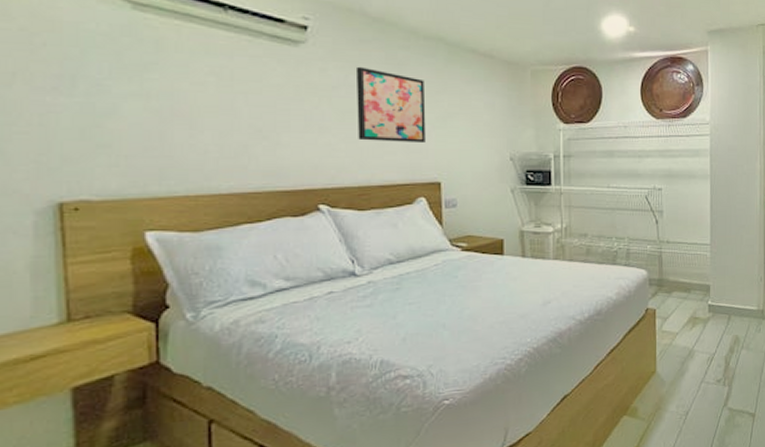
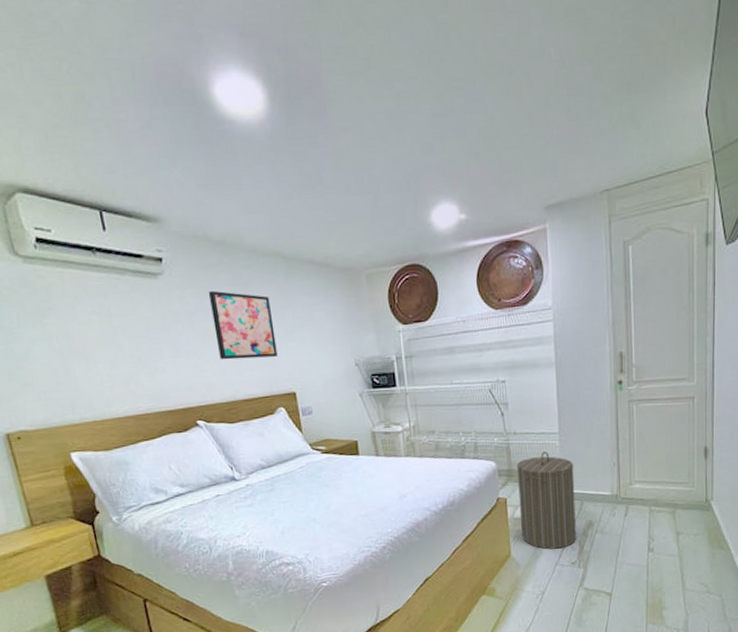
laundry hamper: none [667,262,723,366] -> present [516,451,576,549]

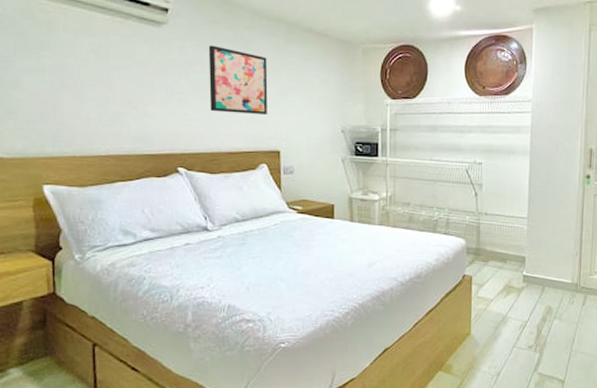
laundry hamper: present [516,451,576,549] -> none [483,235,539,331]

